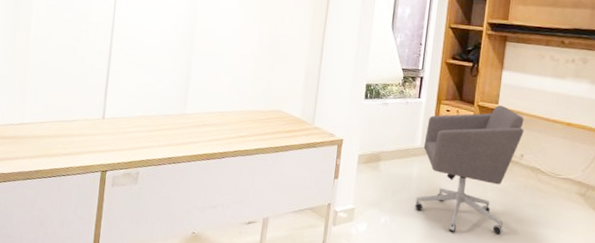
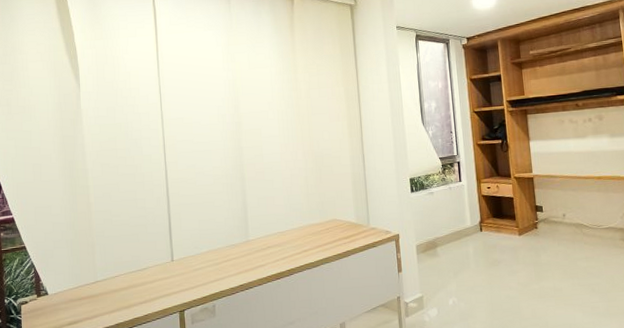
office chair: present [414,105,524,235] -> none [472,172,562,300]

